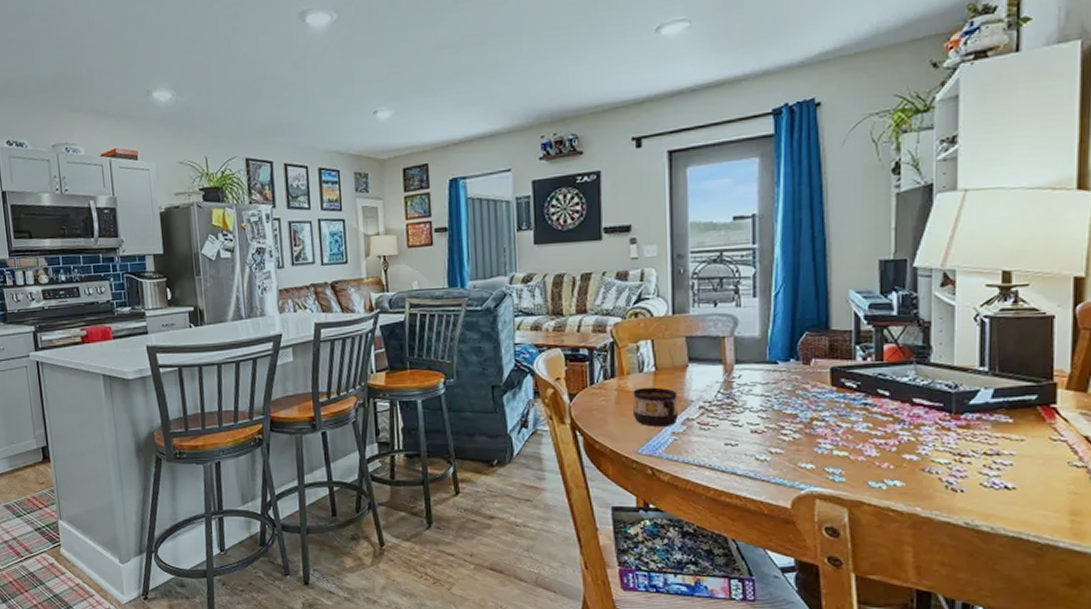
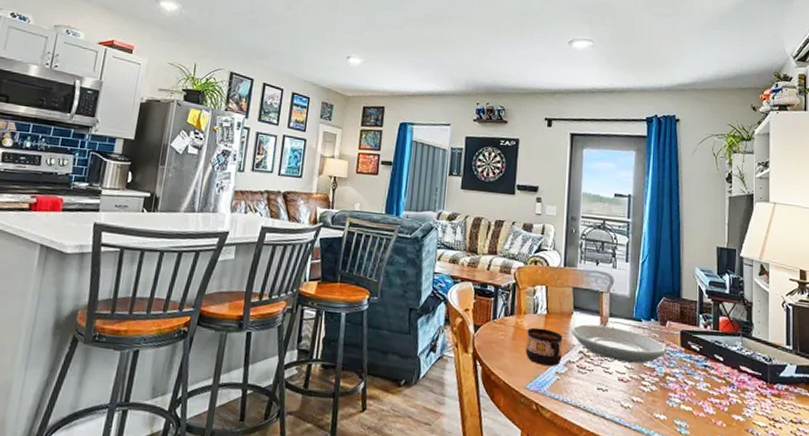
plate: none [687,374,813,412] -> present [571,324,667,364]

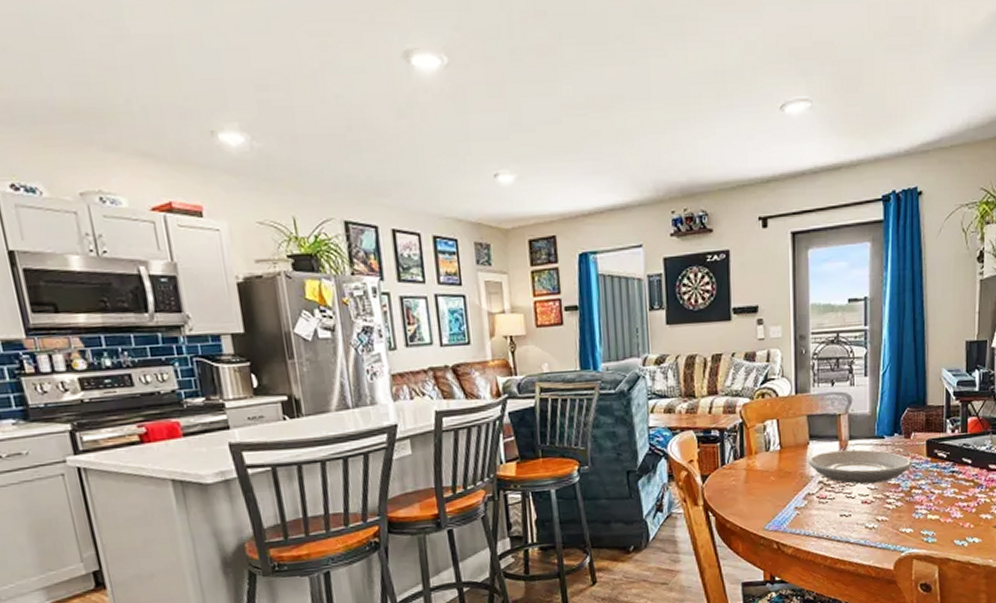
cup: present [526,327,563,366] -> none [760,465,800,504]

